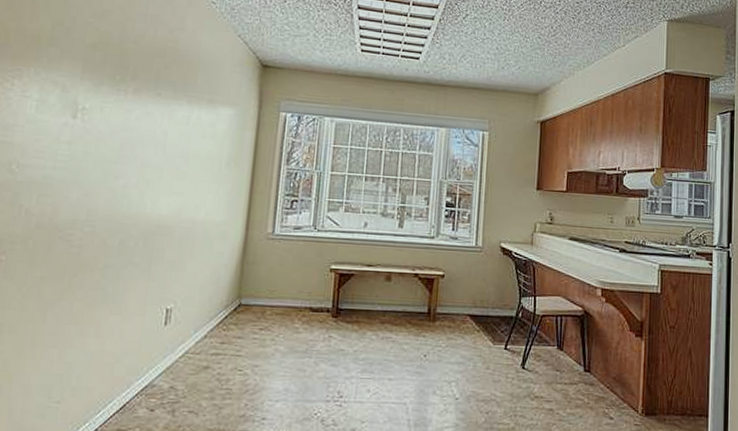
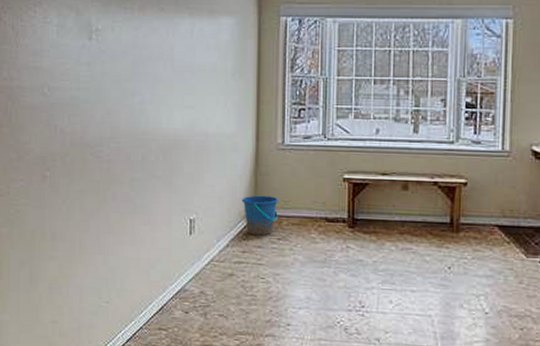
bucket: none [225,284,265,326] -> present [242,195,279,236]

